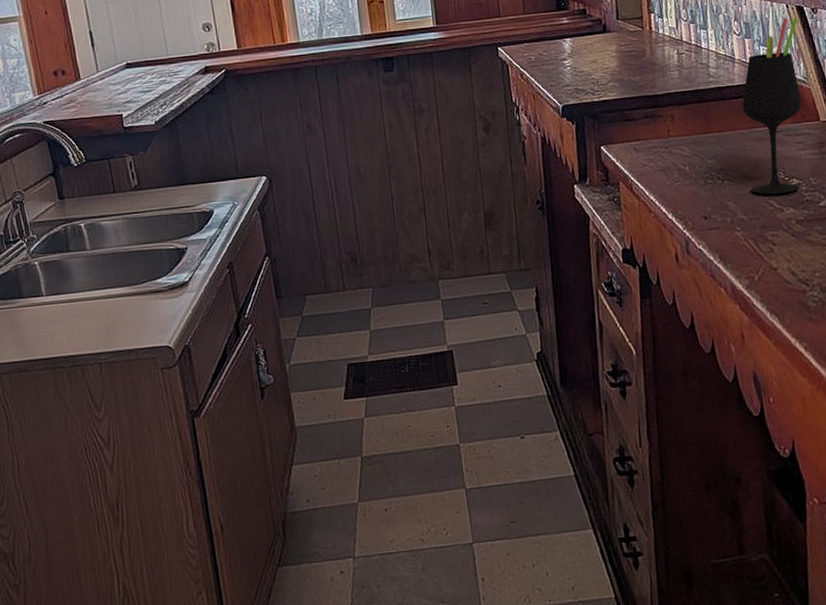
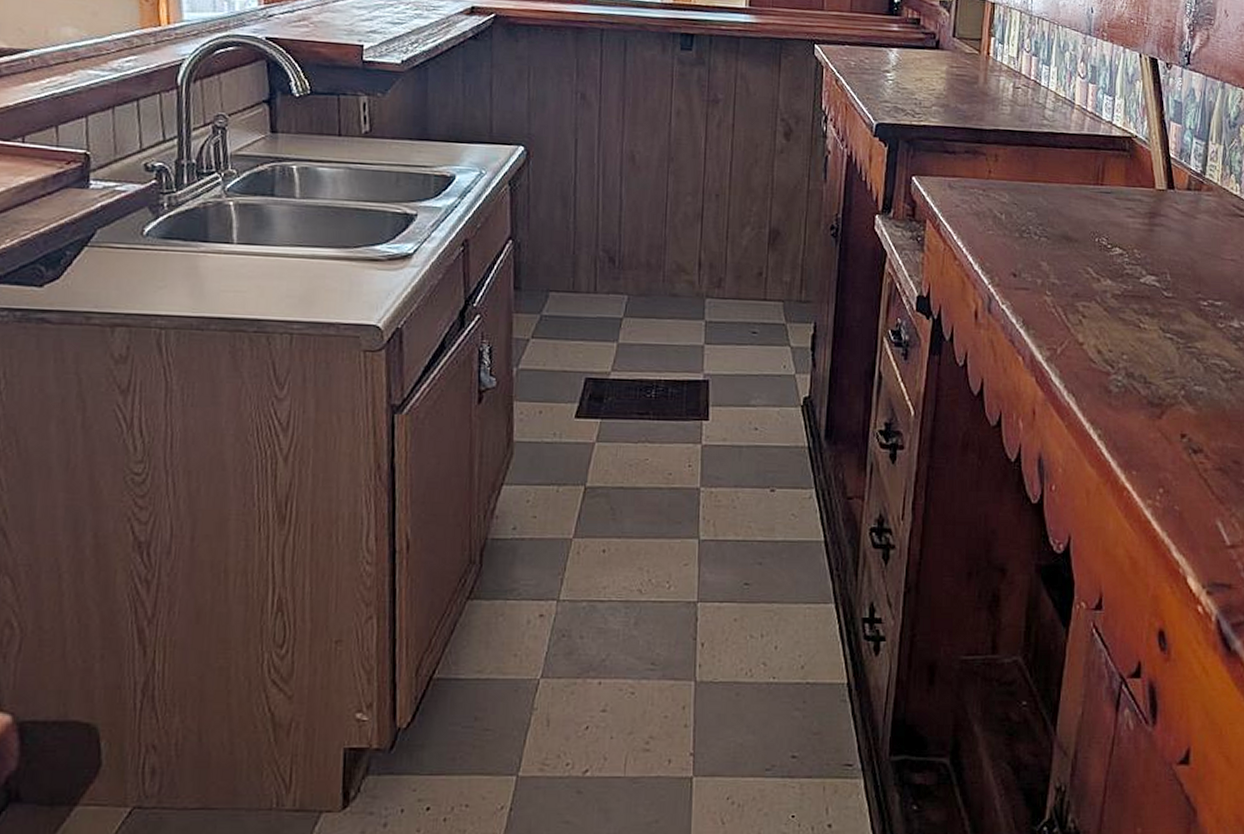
wine glass: present [742,17,802,195] -> none [1068,69,1150,262]

